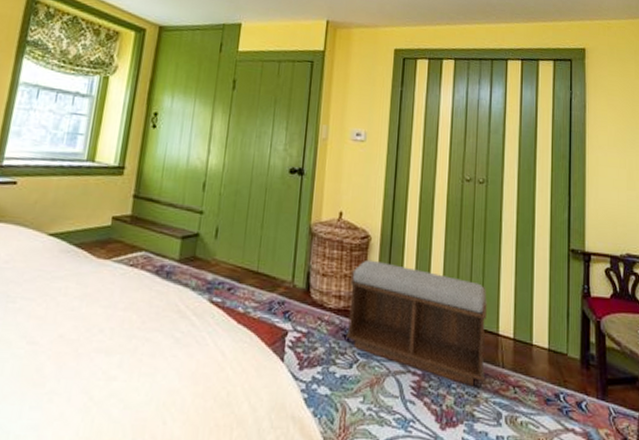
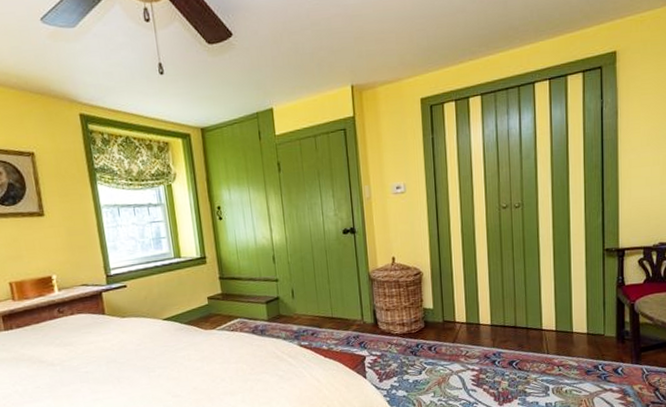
bench: present [346,259,487,387] -> none [409,290,532,372]

